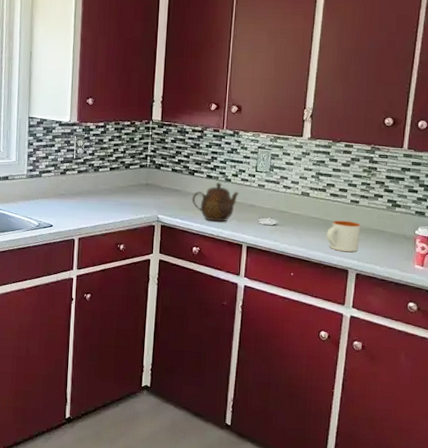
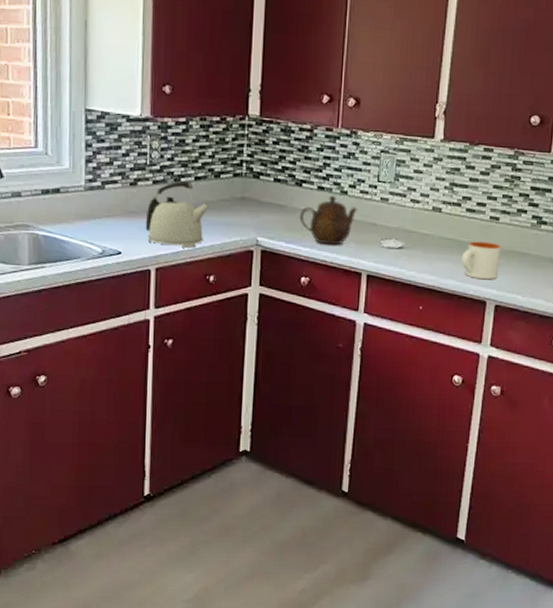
kettle: none [71,171,122,223] -> present [145,181,211,248]

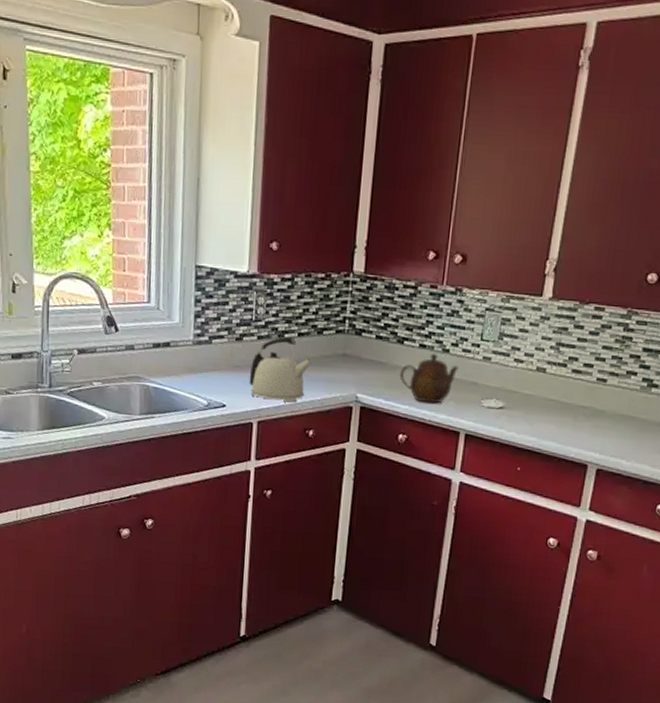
mug: present [461,241,502,280] -> none [563,403,608,443]

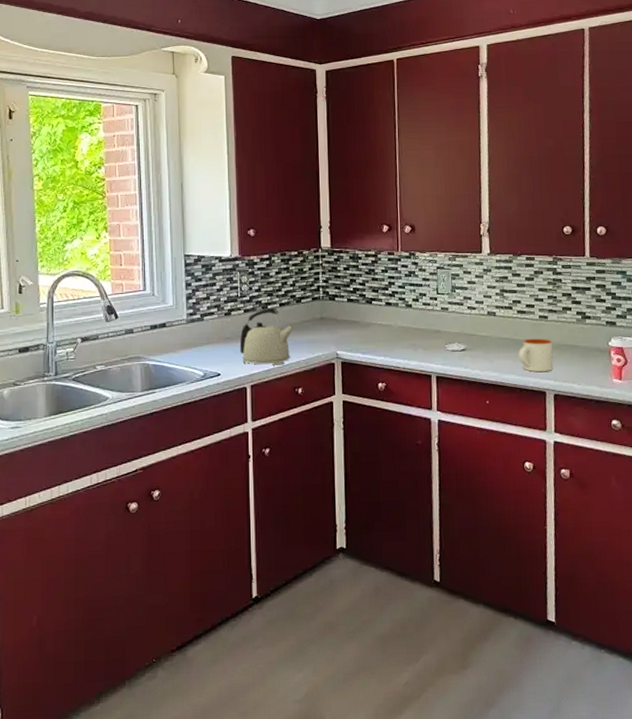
teapot: present [399,353,459,404] -> none [372,309,422,353]
mug: none [563,403,608,443] -> present [518,338,554,373]

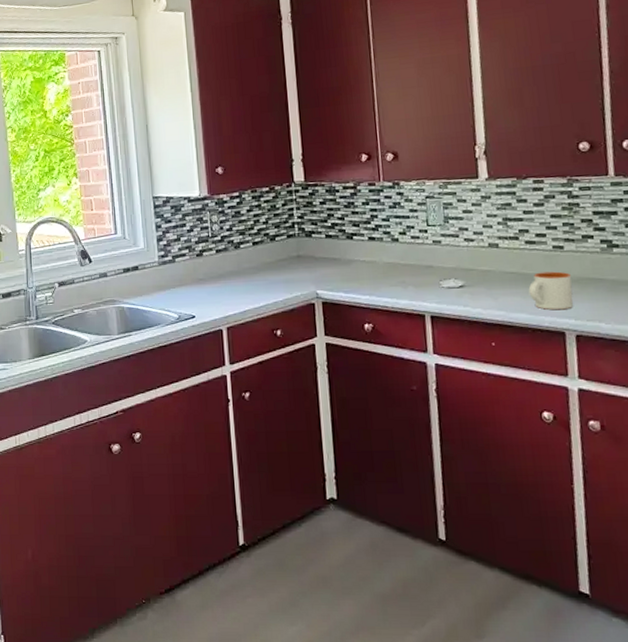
kettle: present [239,308,295,366] -> none [213,247,270,307]

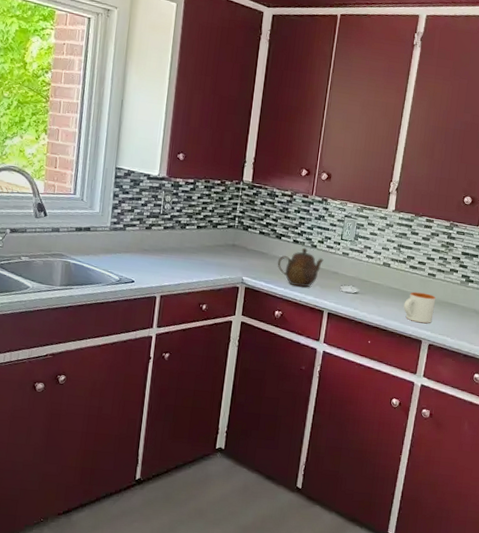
teapot: none [354,243,411,291] -> present [277,247,324,288]

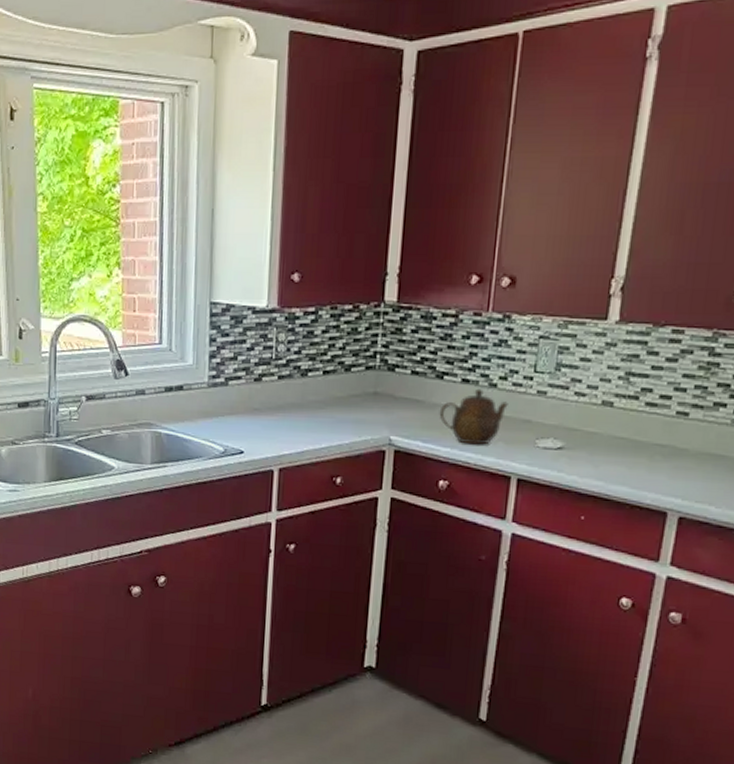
mug: present [403,292,437,324] -> none [636,441,691,487]

